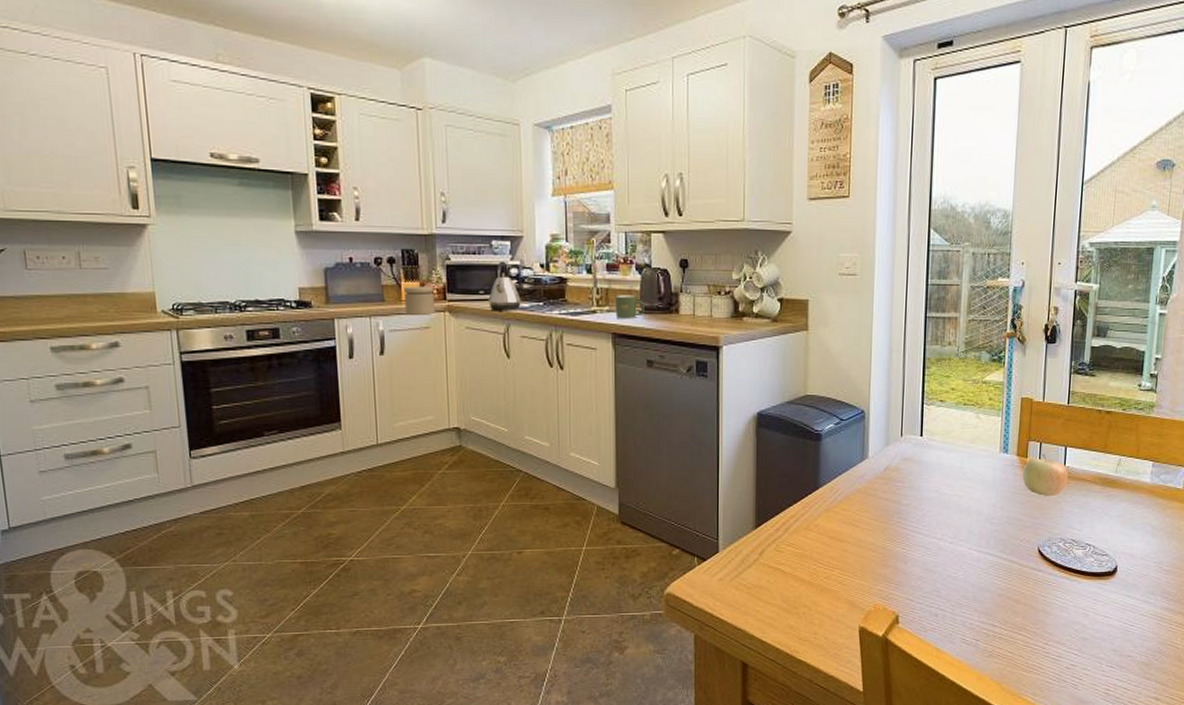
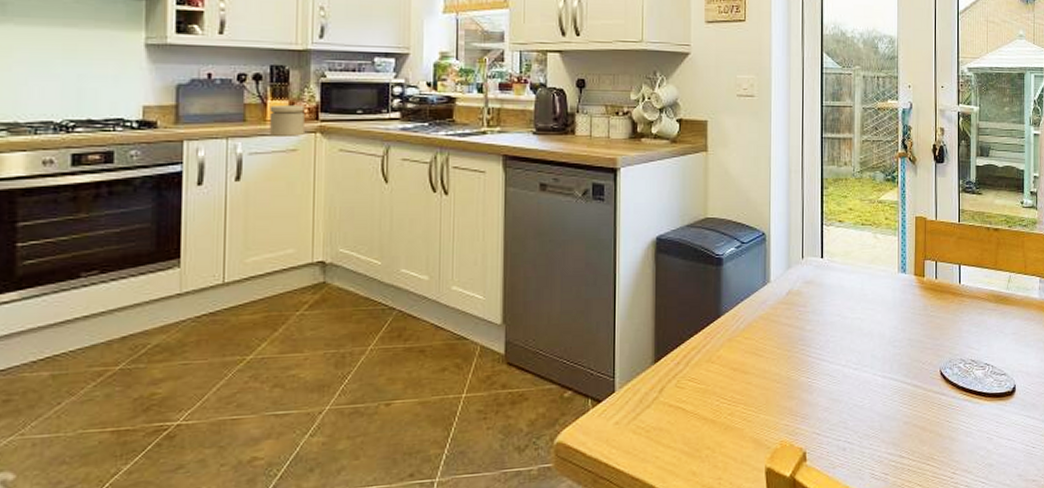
kettle: present [488,261,521,311] -> none [367,79,404,132]
mug: present [615,295,644,320] -> none [507,115,539,141]
fruit: present [1022,453,1069,497] -> none [921,272,964,317]

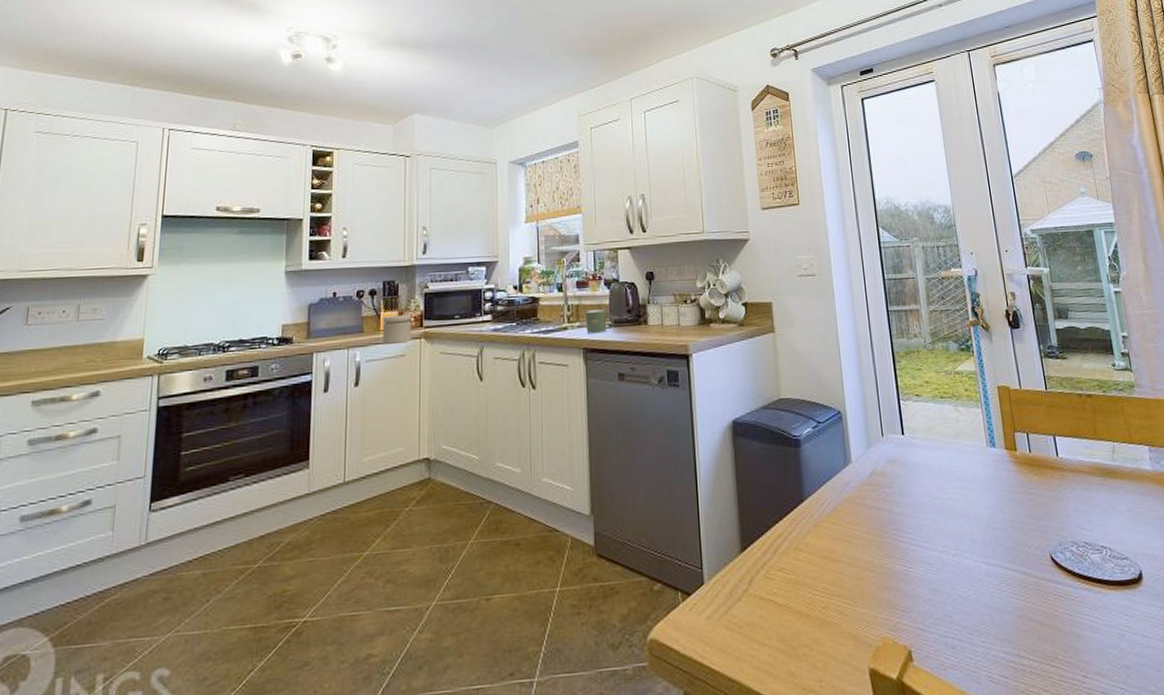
mug: none [507,115,539,141] -> present [585,309,614,334]

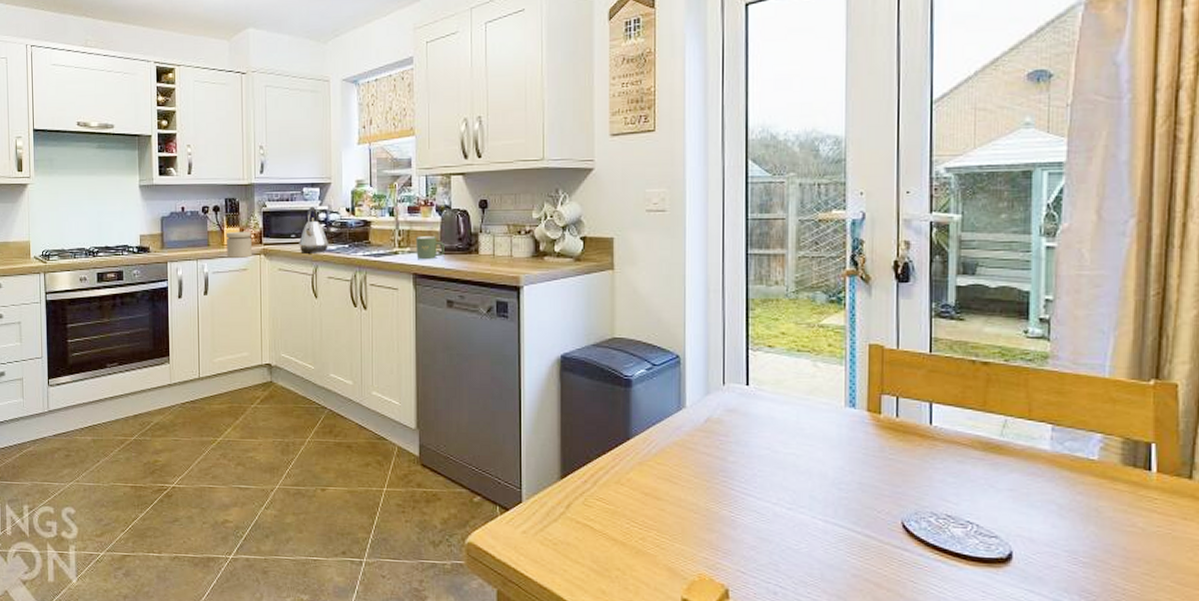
kettle: none [463,286,495,335] -> present [299,206,328,254]

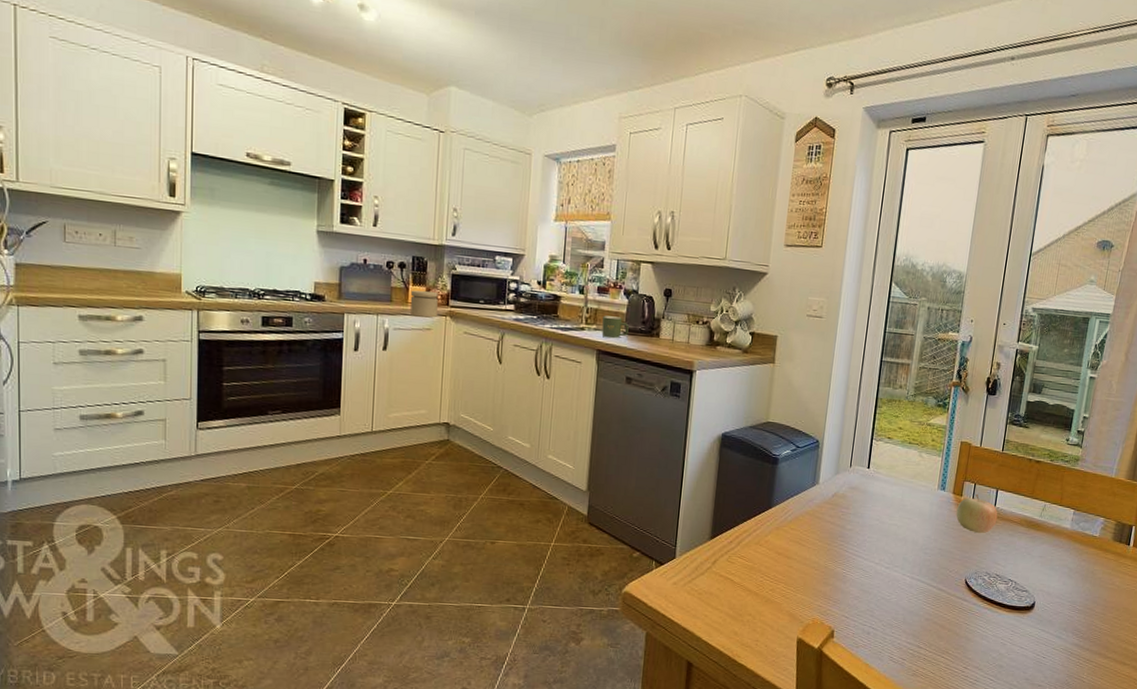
kettle: present [299,206,328,254] -> none [487,275,517,322]
fruit: none [876,409,937,462] -> present [956,493,998,534]

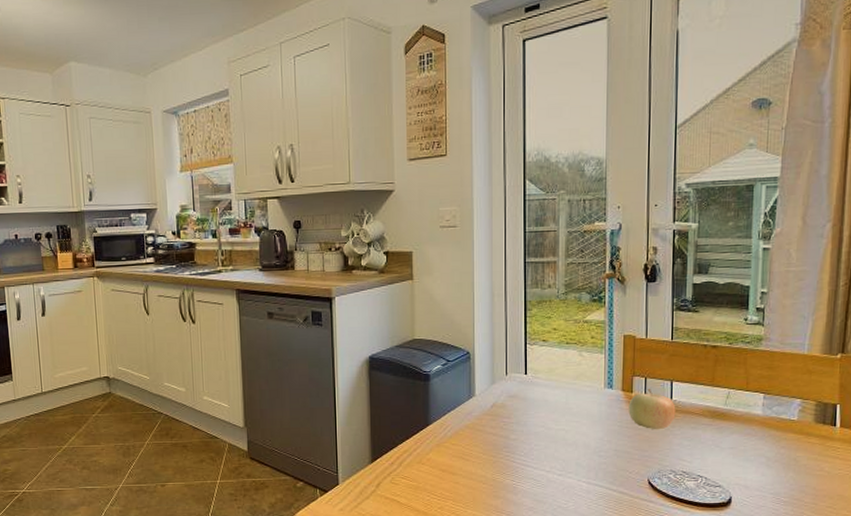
jar: present [410,290,439,319] -> none [59,255,87,282]
mug: present [601,315,629,339] -> none [238,255,264,277]

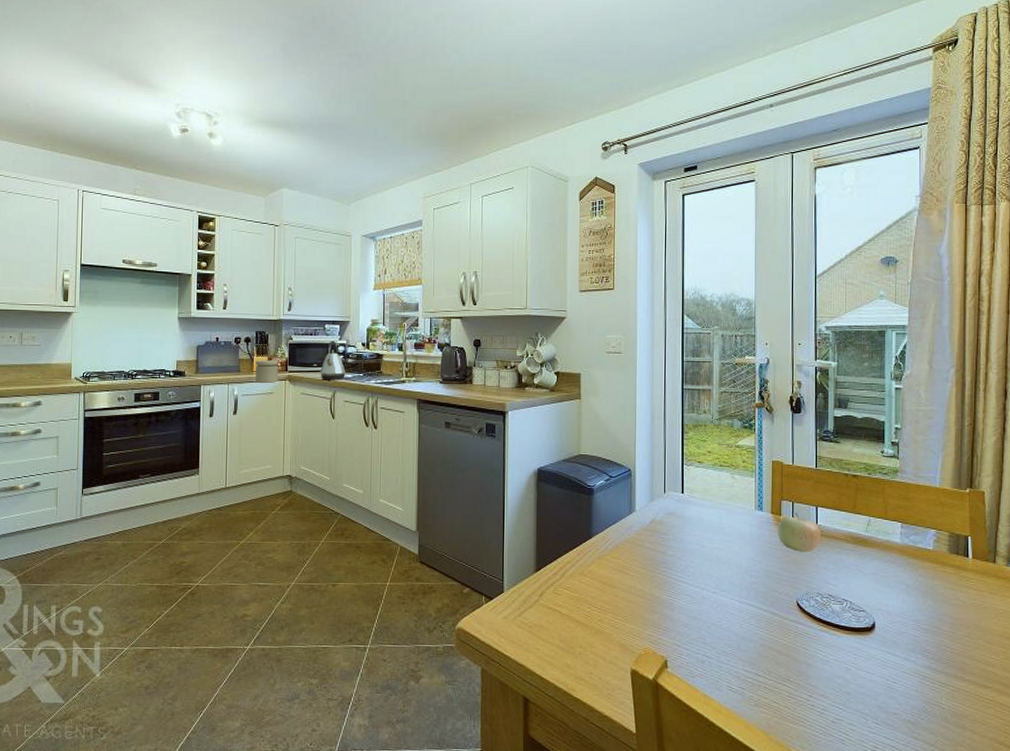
jar: none [59,255,87,282] -> present [255,359,279,384]
kettle: none [129,231,157,275] -> present [320,341,346,381]

